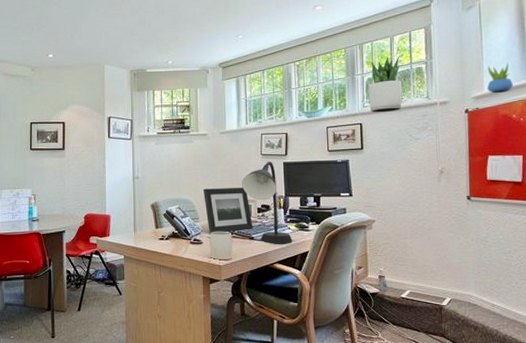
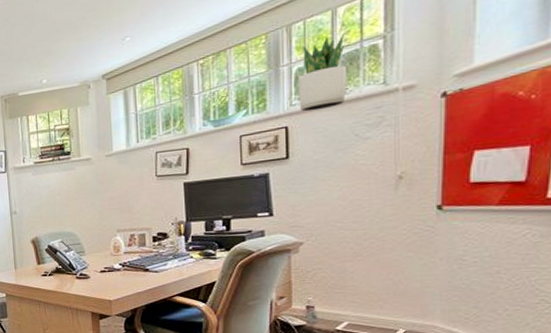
picture frame: present [202,188,253,233] -> none [88,215,148,267]
mug: present [209,231,233,261] -> none [97,263,125,295]
desk lamp: present [242,161,293,244] -> none [133,182,196,275]
succulent plant: present [487,63,513,94] -> none [480,19,523,66]

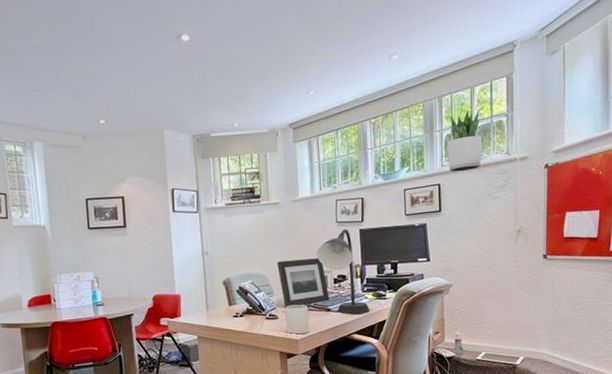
picture frame: none [88,215,148,267] -> present [276,258,330,307]
mug: none [97,263,125,295] -> present [285,304,310,335]
desk lamp: none [133,182,196,275] -> present [317,228,370,315]

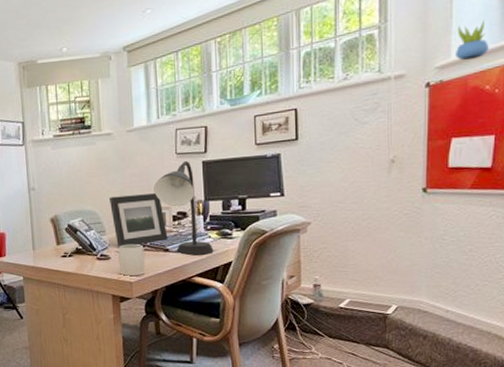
planter: present [447,108,482,172] -> none [306,20,349,95]
succulent plant: none [568,112,594,147] -> present [456,20,488,61]

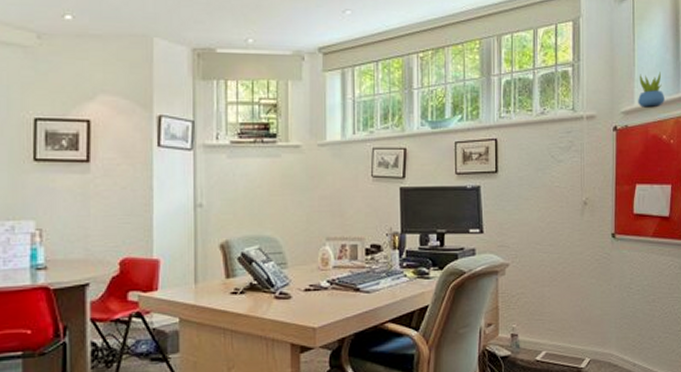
picture frame: present [108,193,168,247] -> none [293,221,359,284]
mug: present [118,243,145,277] -> none [301,280,332,321]
desk lamp: present [154,160,214,256] -> none [346,185,409,297]

